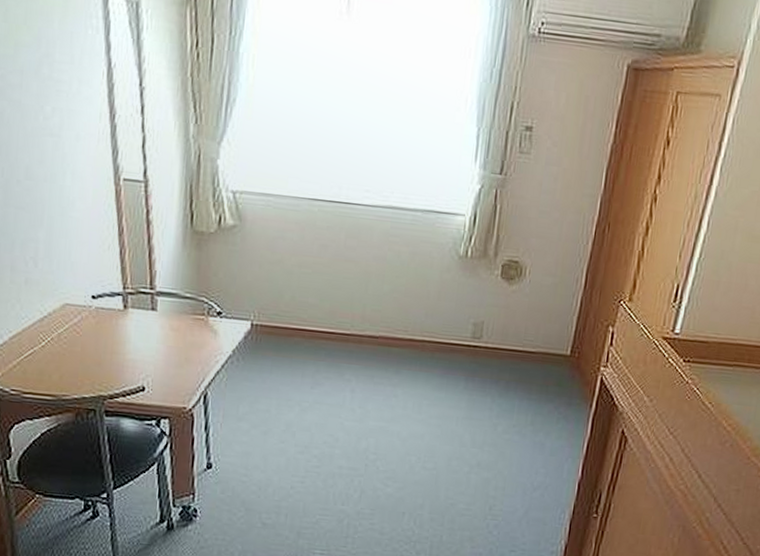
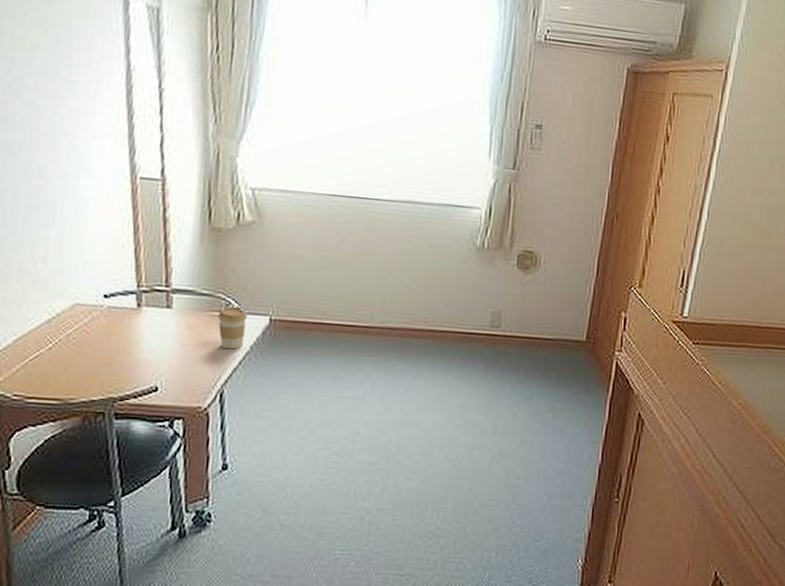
coffee cup: none [201,311,230,353] -> present [218,307,248,350]

